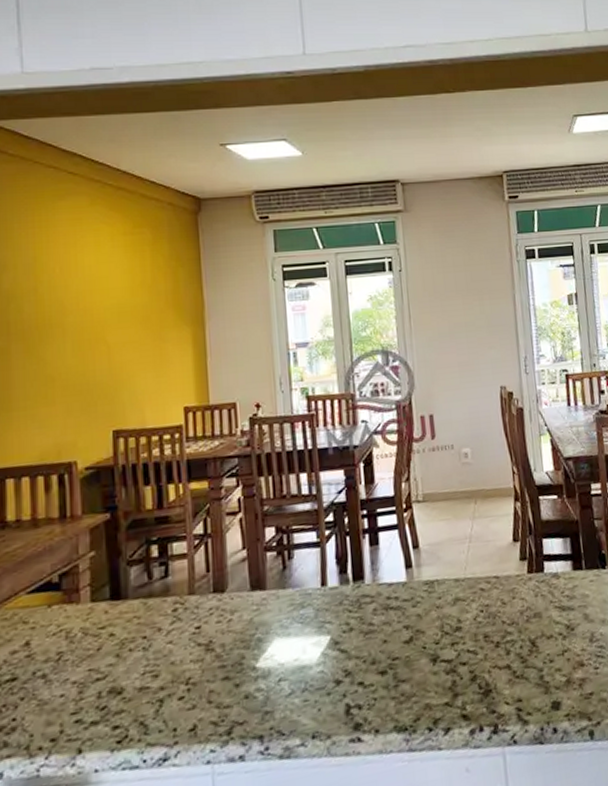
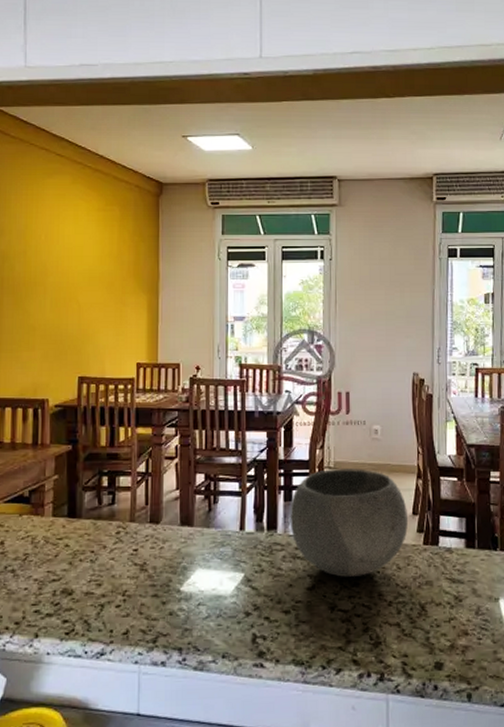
bowl: none [377,498,510,624] -> present [290,468,408,577]

